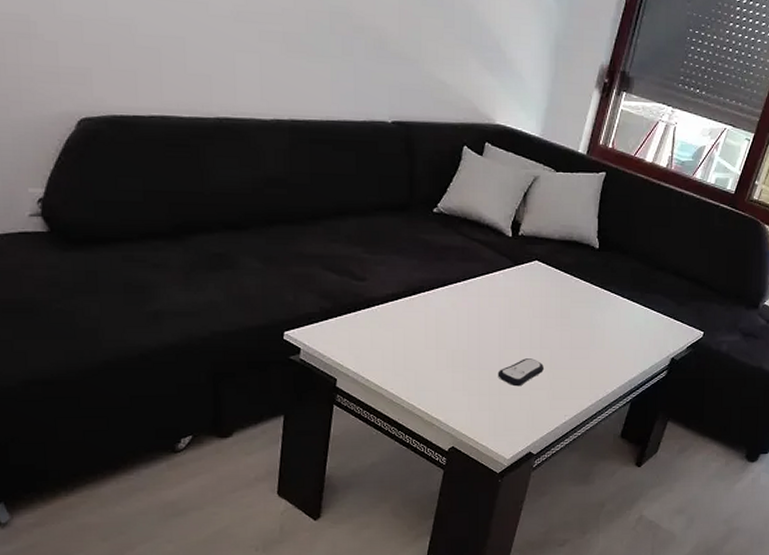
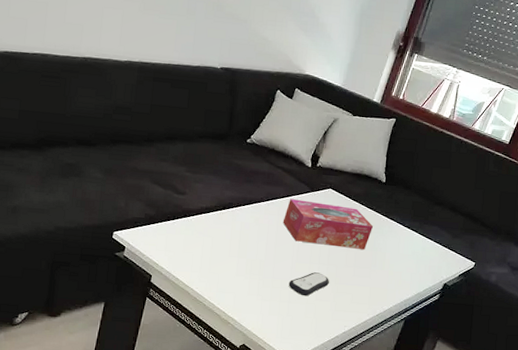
tissue box: none [484,276,588,328] -> present [282,199,373,249]

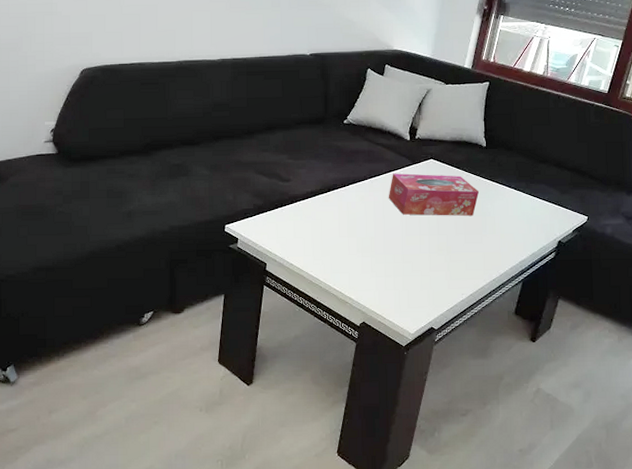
remote control: present [288,272,329,297] -> none [401,243,441,269]

